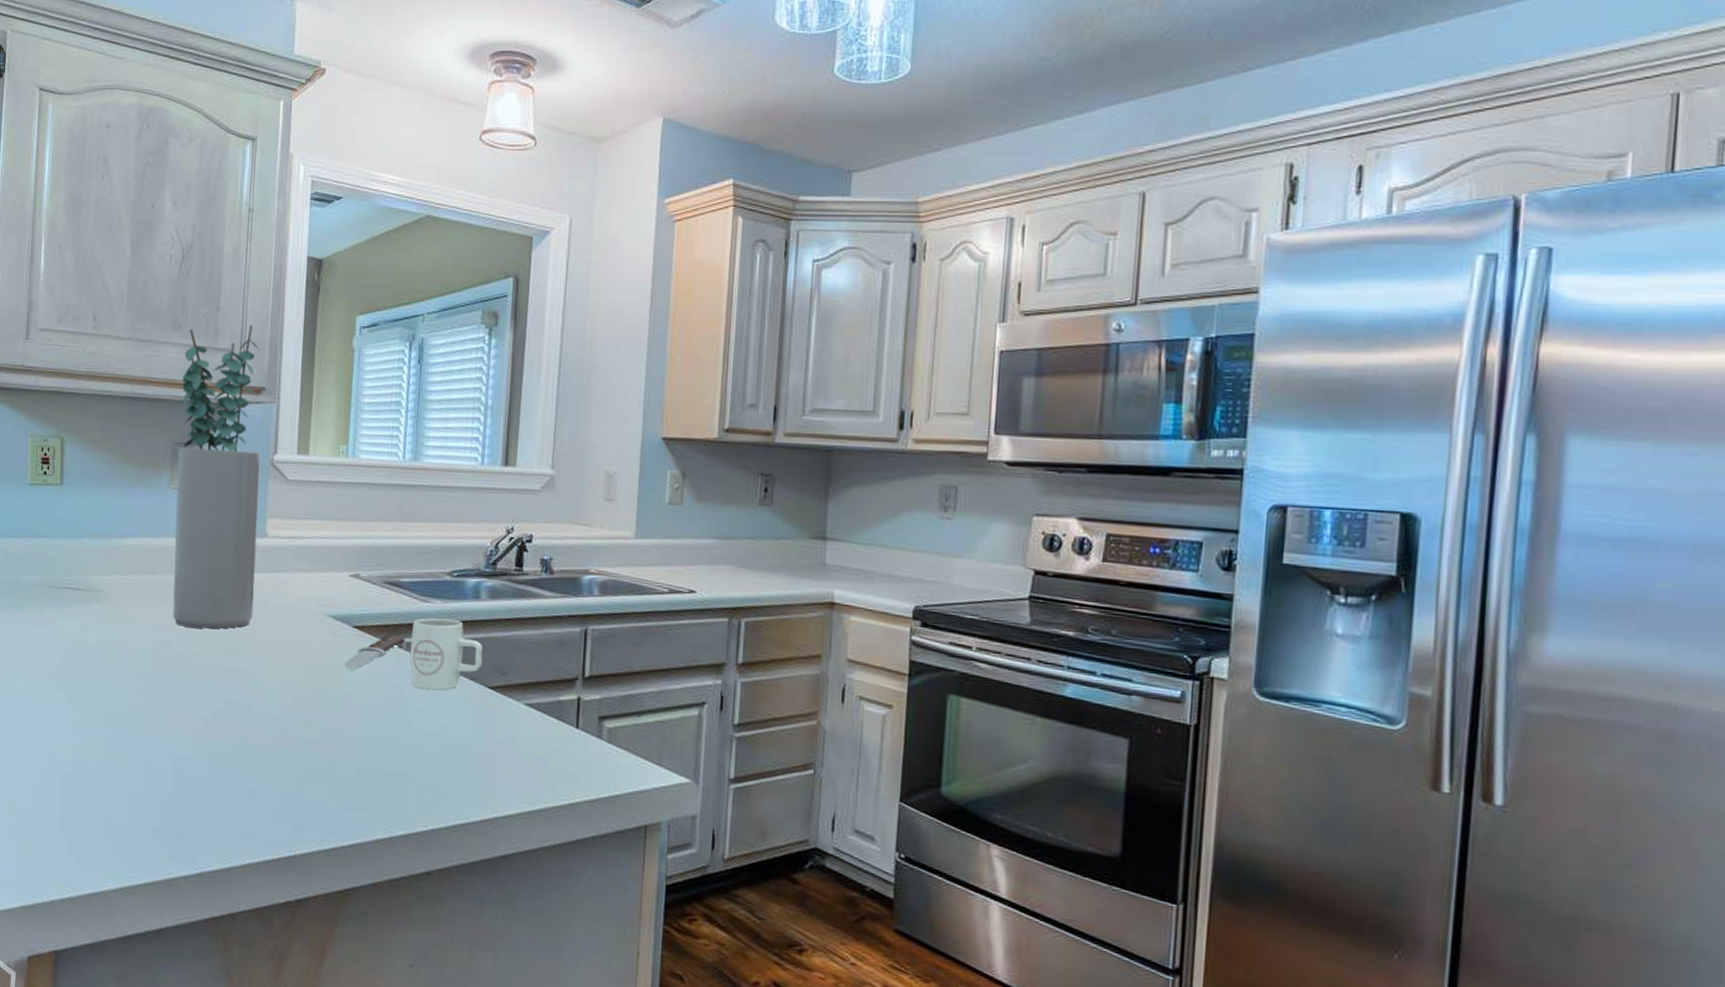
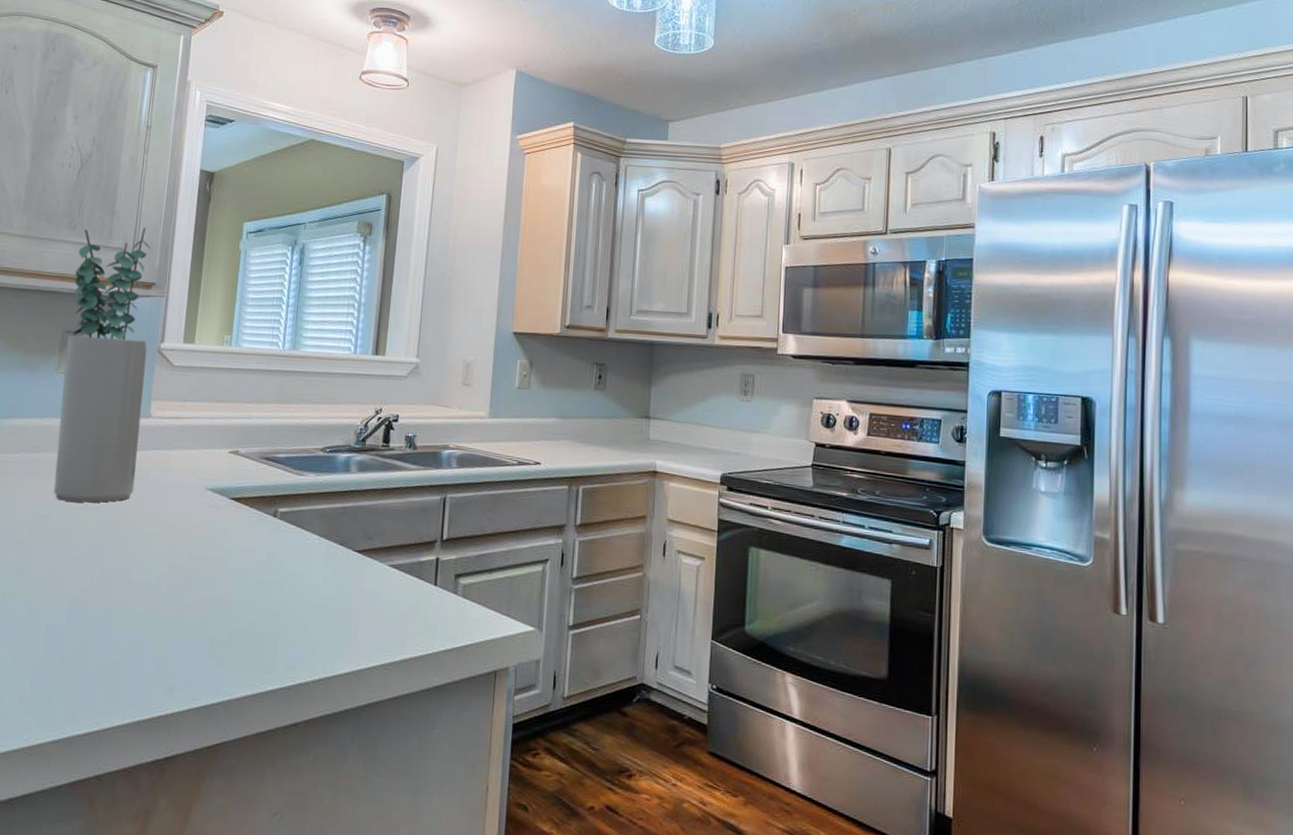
knife: present [344,634,404,671] -> none [220,505,279,539]
mug: present [409,618,484,691] -> none [283,489,352,556]

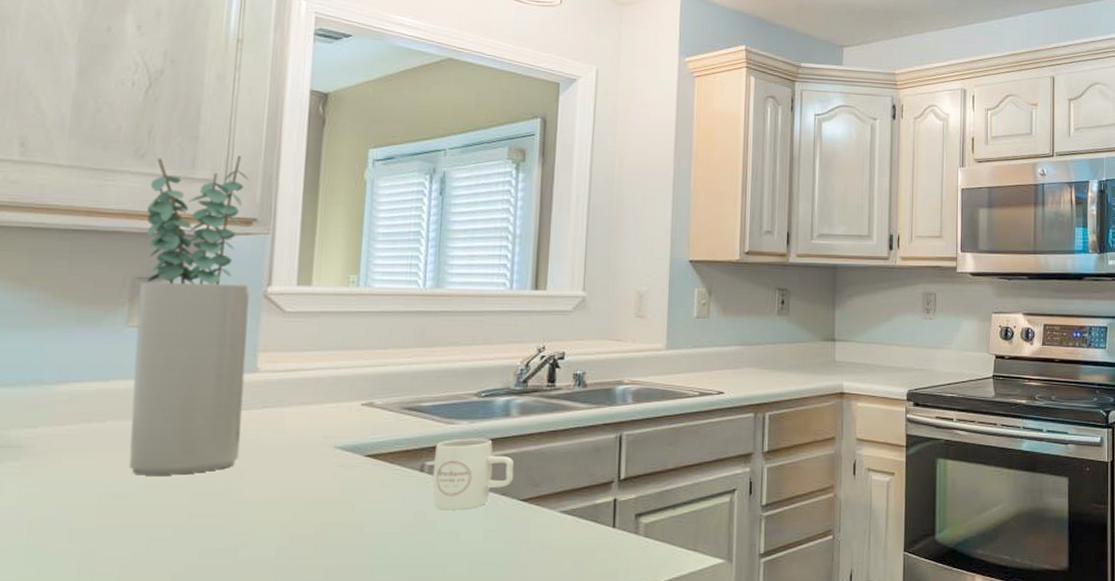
mug: none [283,489,352,556] -> present [432,438,515,510]

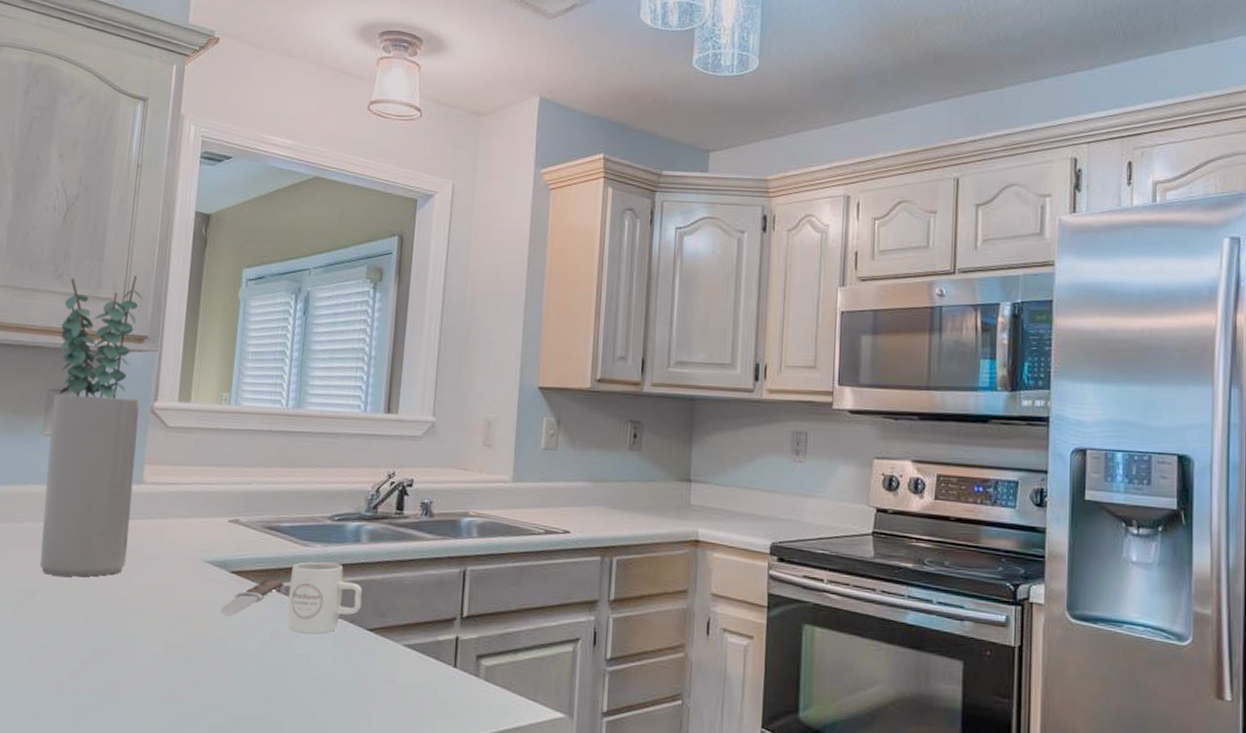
knife: none [354,459,426,501] -> present [220,579,283,617]

